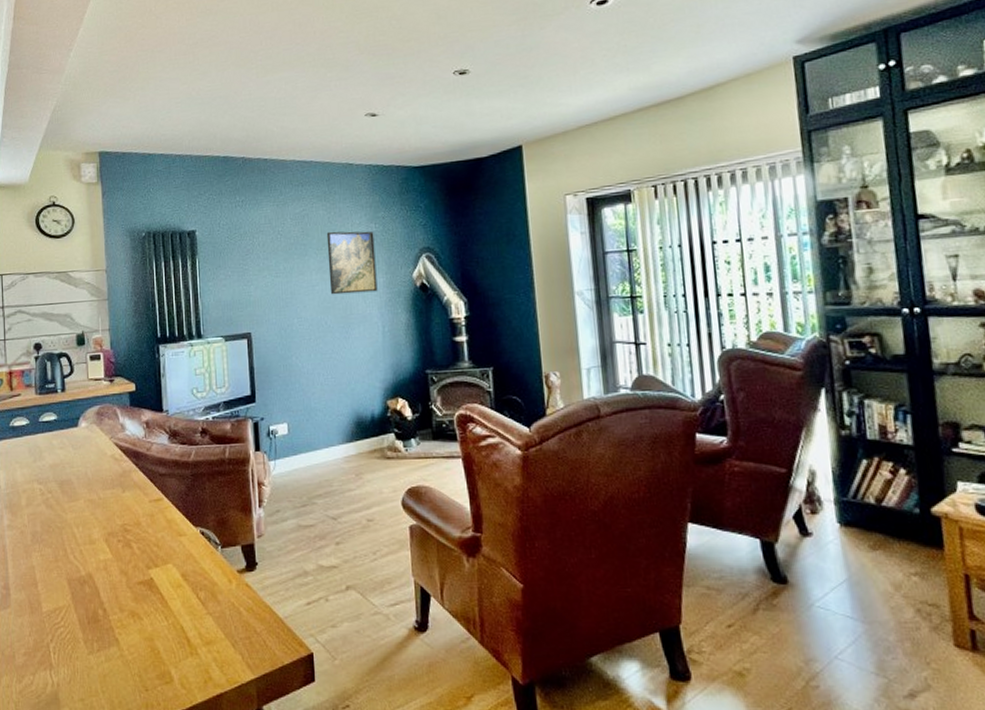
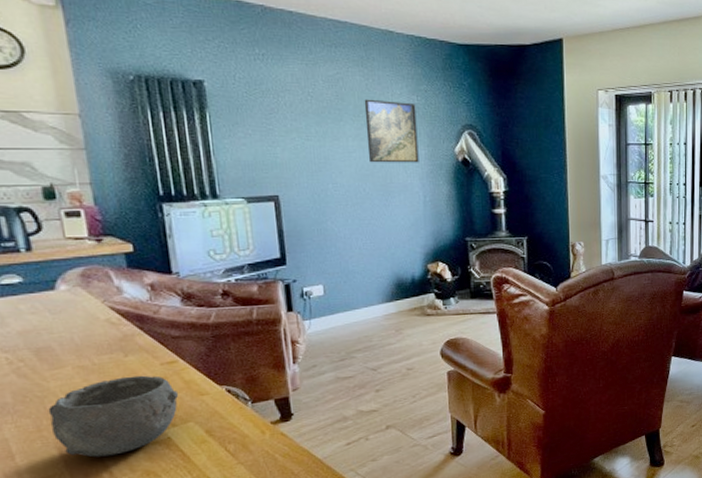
bowl: none [64,512,162,592] -> present [48,375,179,458]

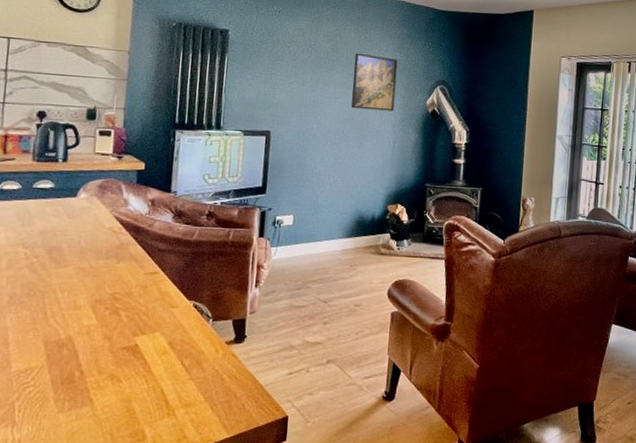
bowl: present [48,375,179,458] -> none [44,281,154,355]

